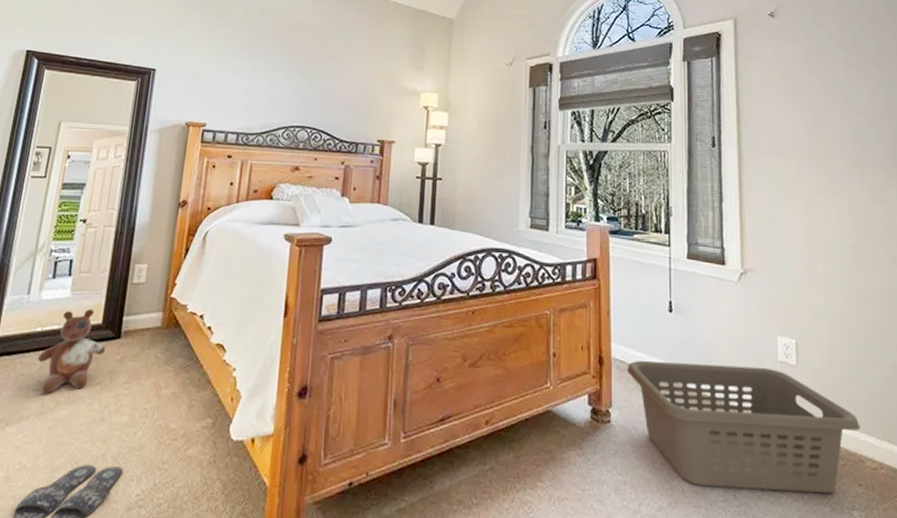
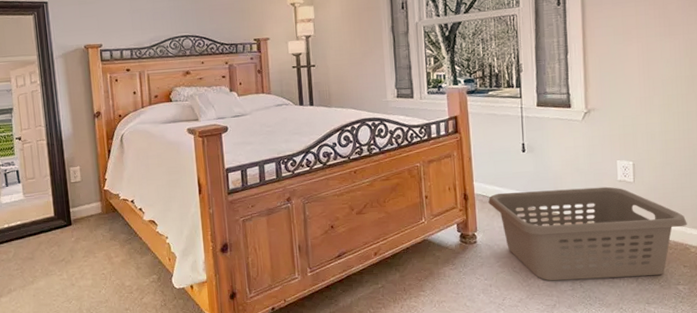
stuffed bear: present [37,309,106,394] -> none [10,206,62,272]

